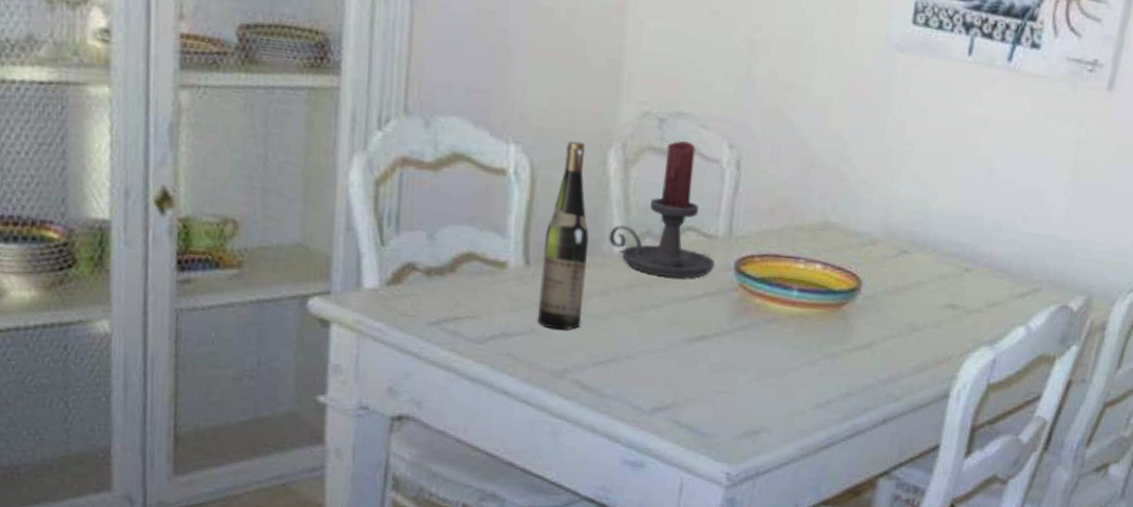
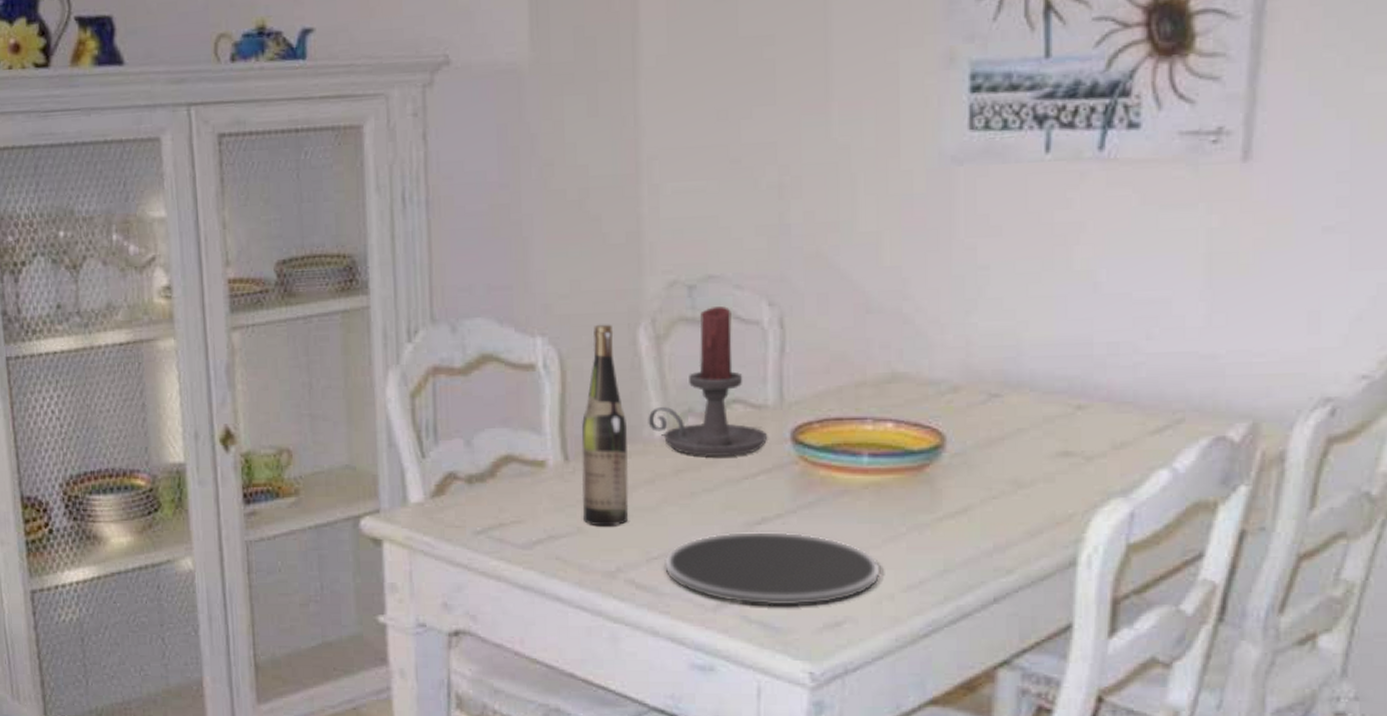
plate: none [608,344,797,416] -> present [663,530,881,607]

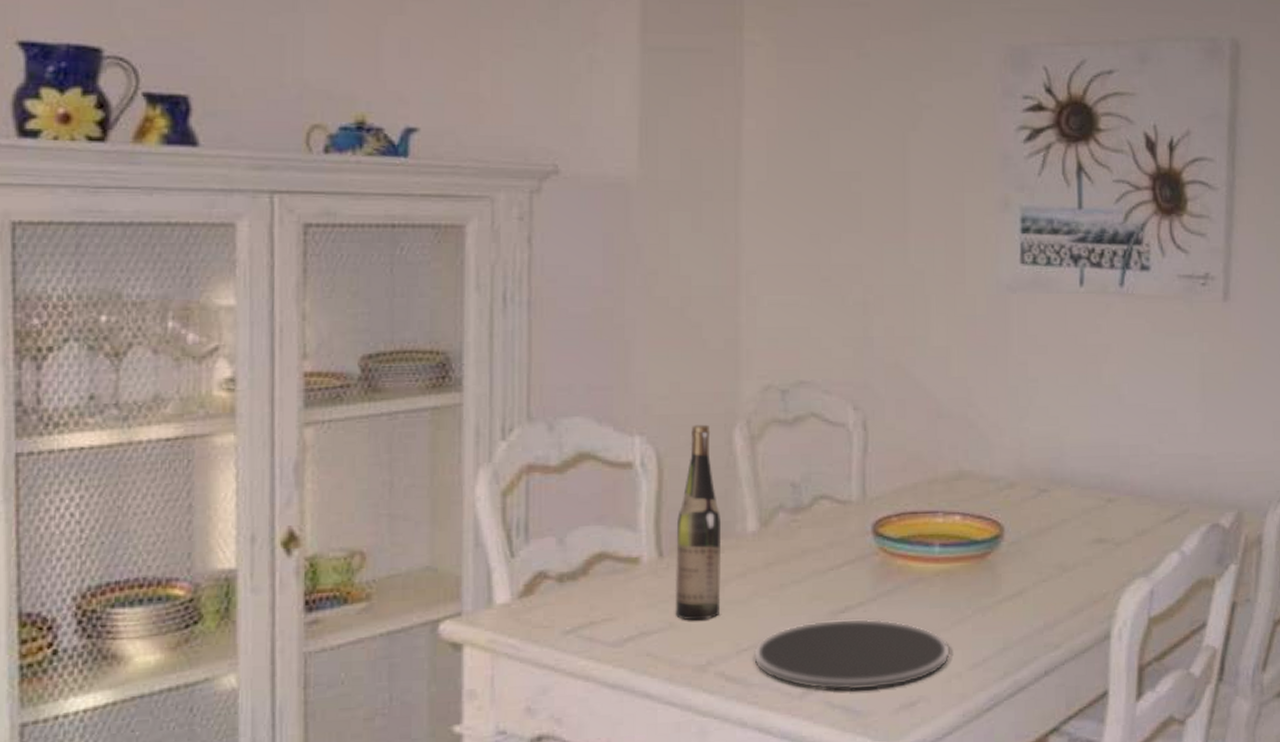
candle holder: present [648,306,768,456] -> none [741,410,852,550]

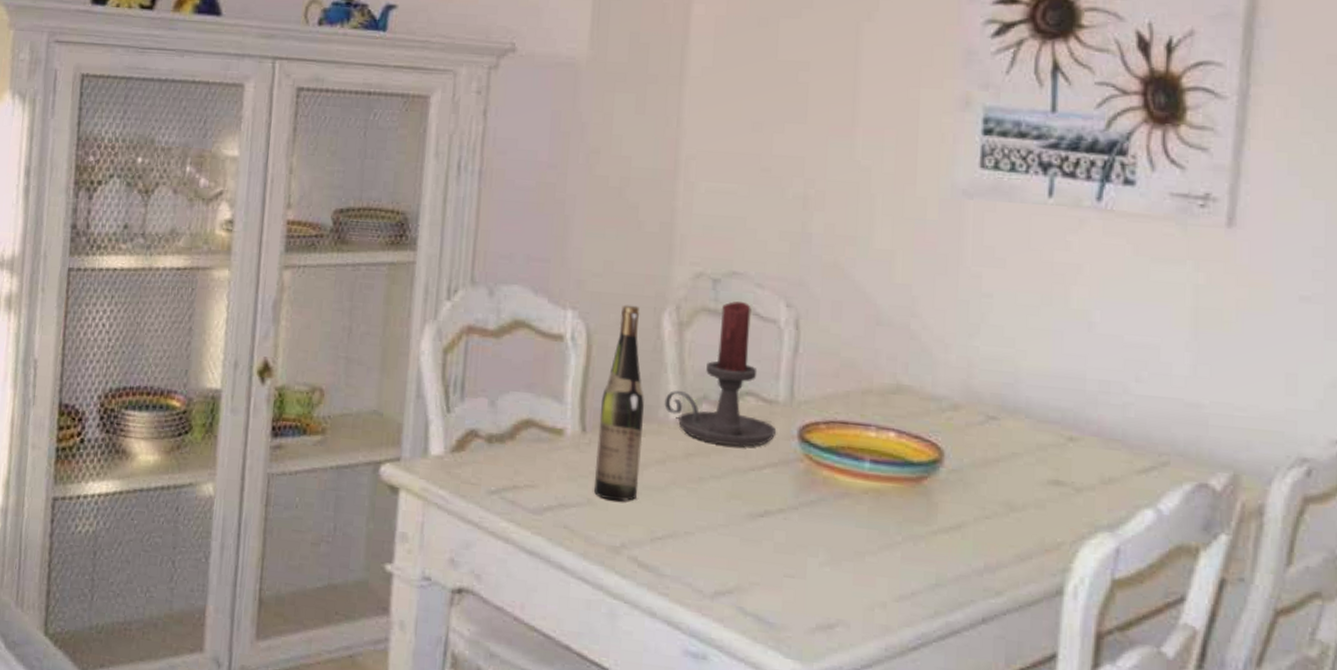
candle holder: none [741,410,852,550] -> present [664,301,777,447]
plate: present [753,618,950,691] -> none [666,520,875,605]

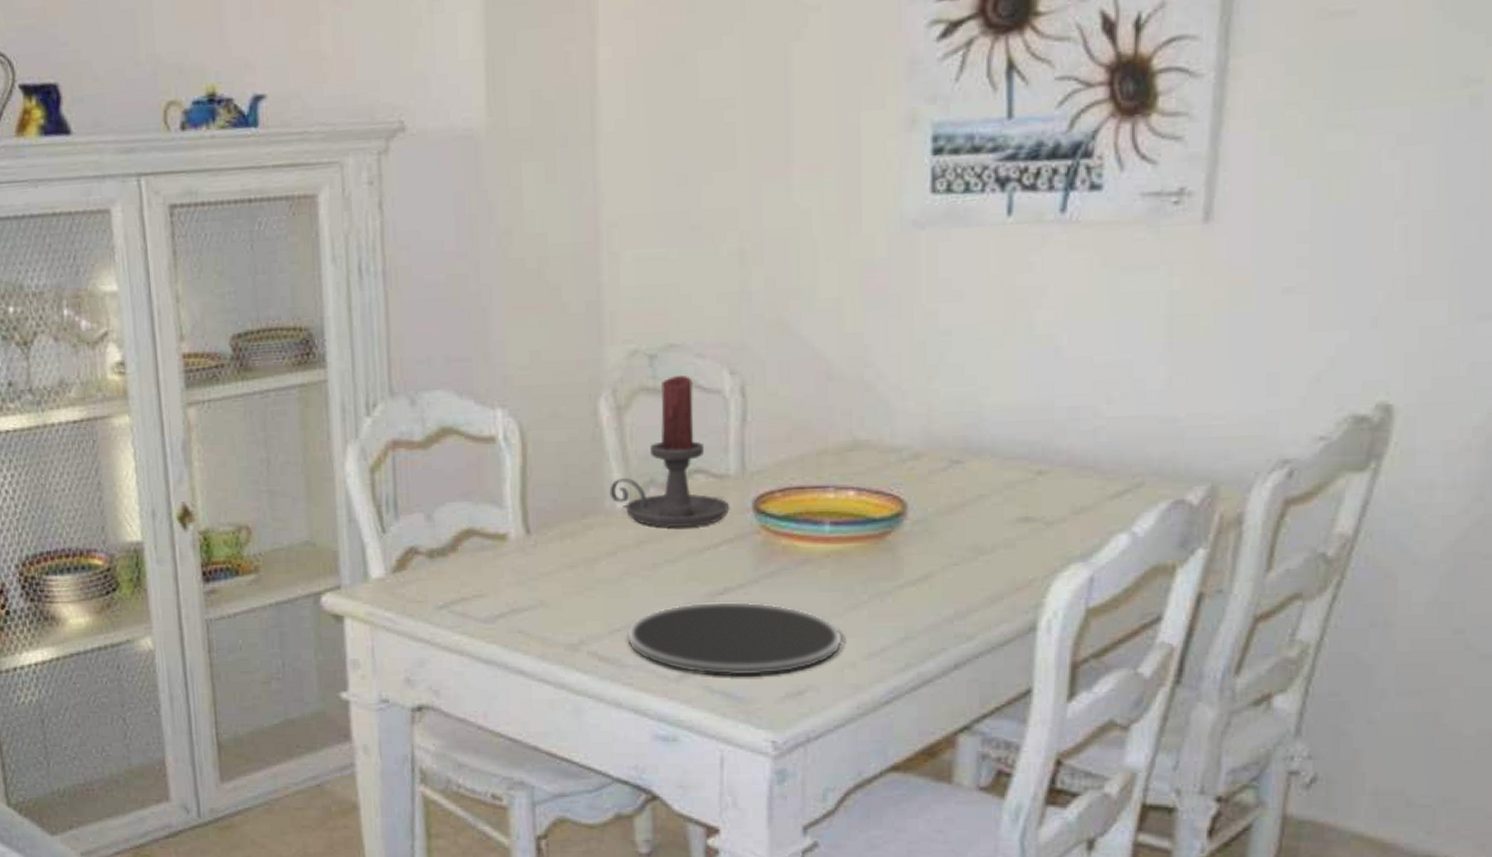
wine bottle: present [594,304,645,502] -> none [542,395,591,599]
plate: none [666,520,875,605] -> present [626,600,842,677]

